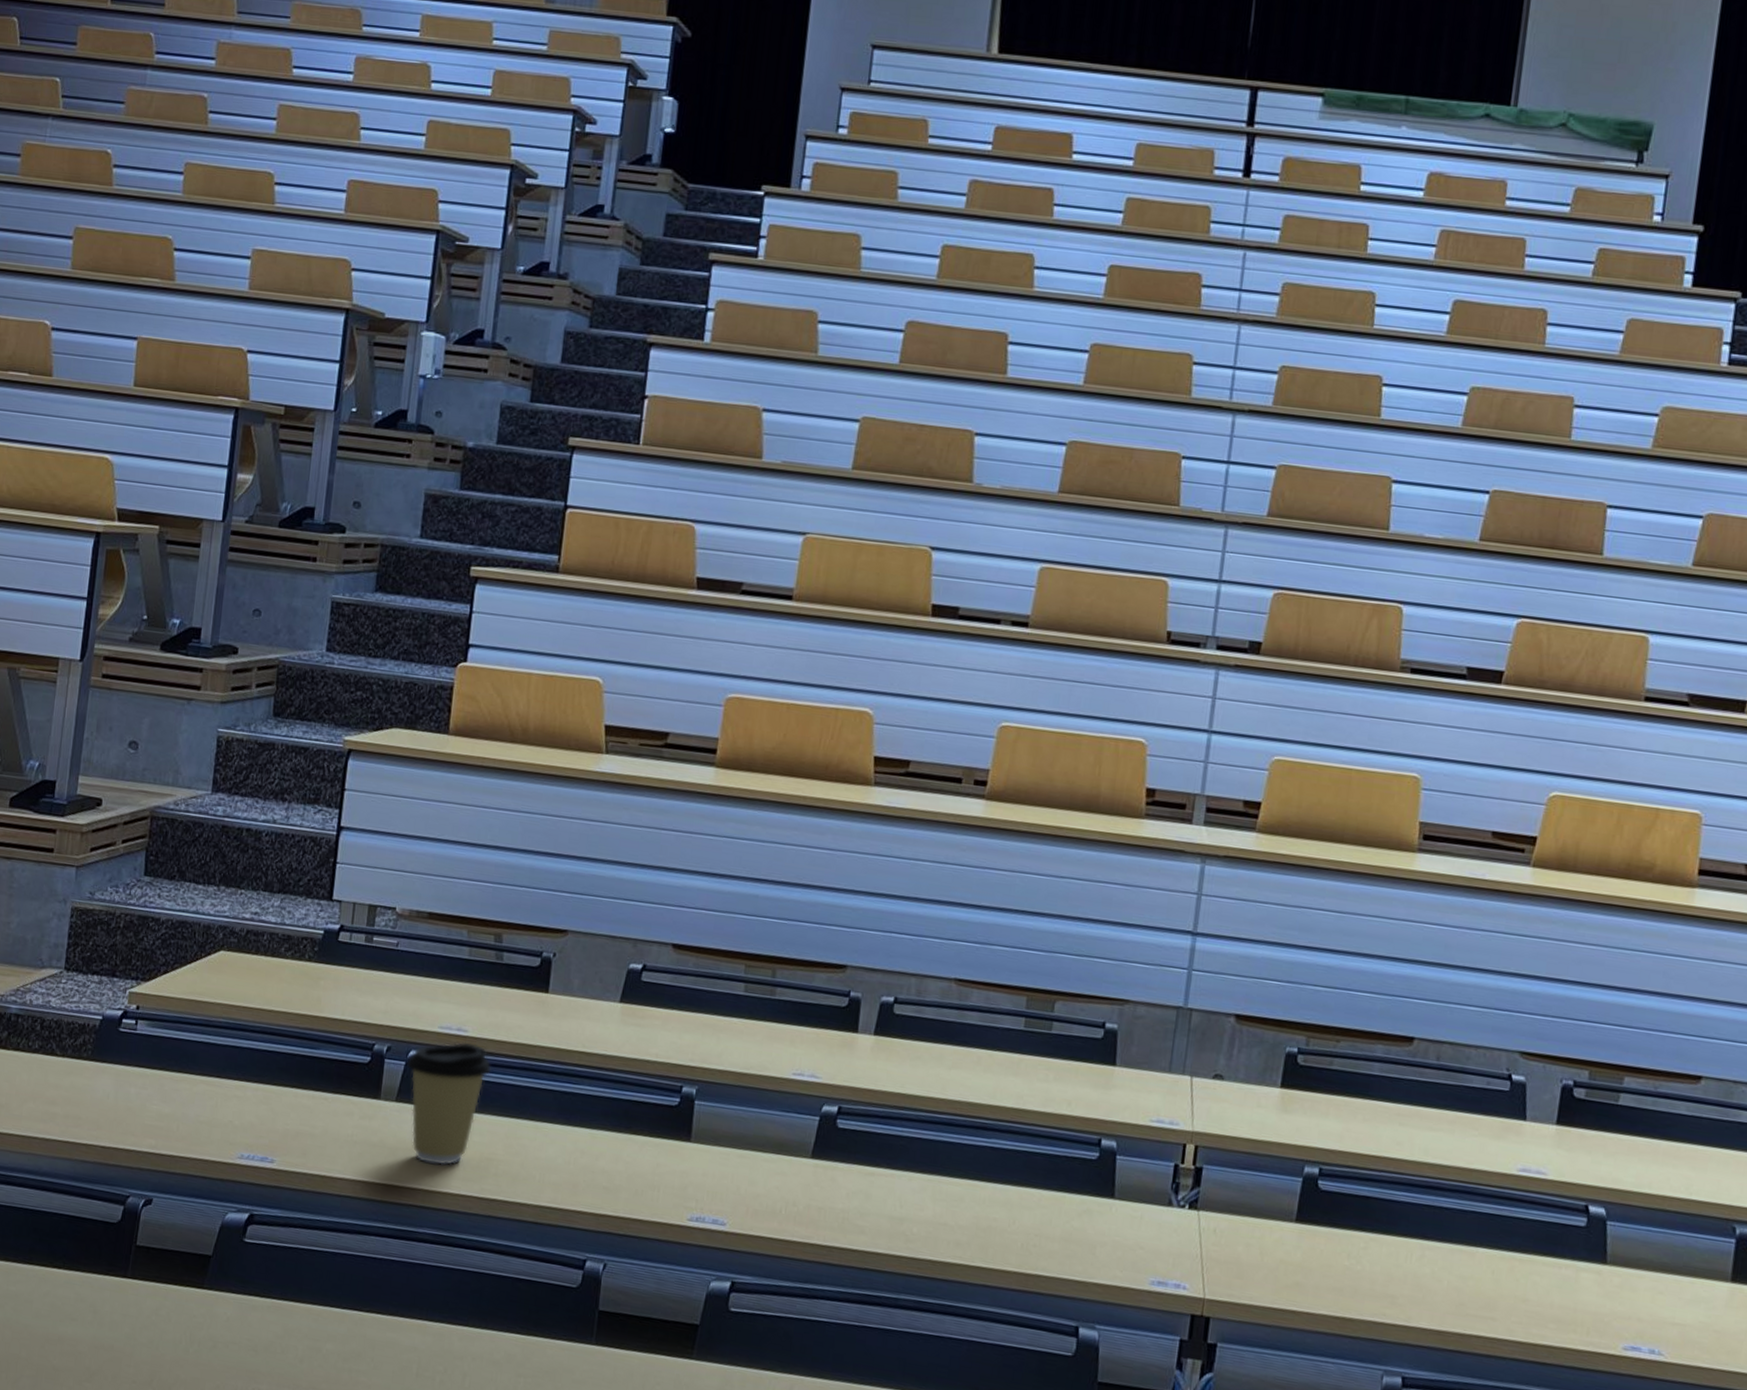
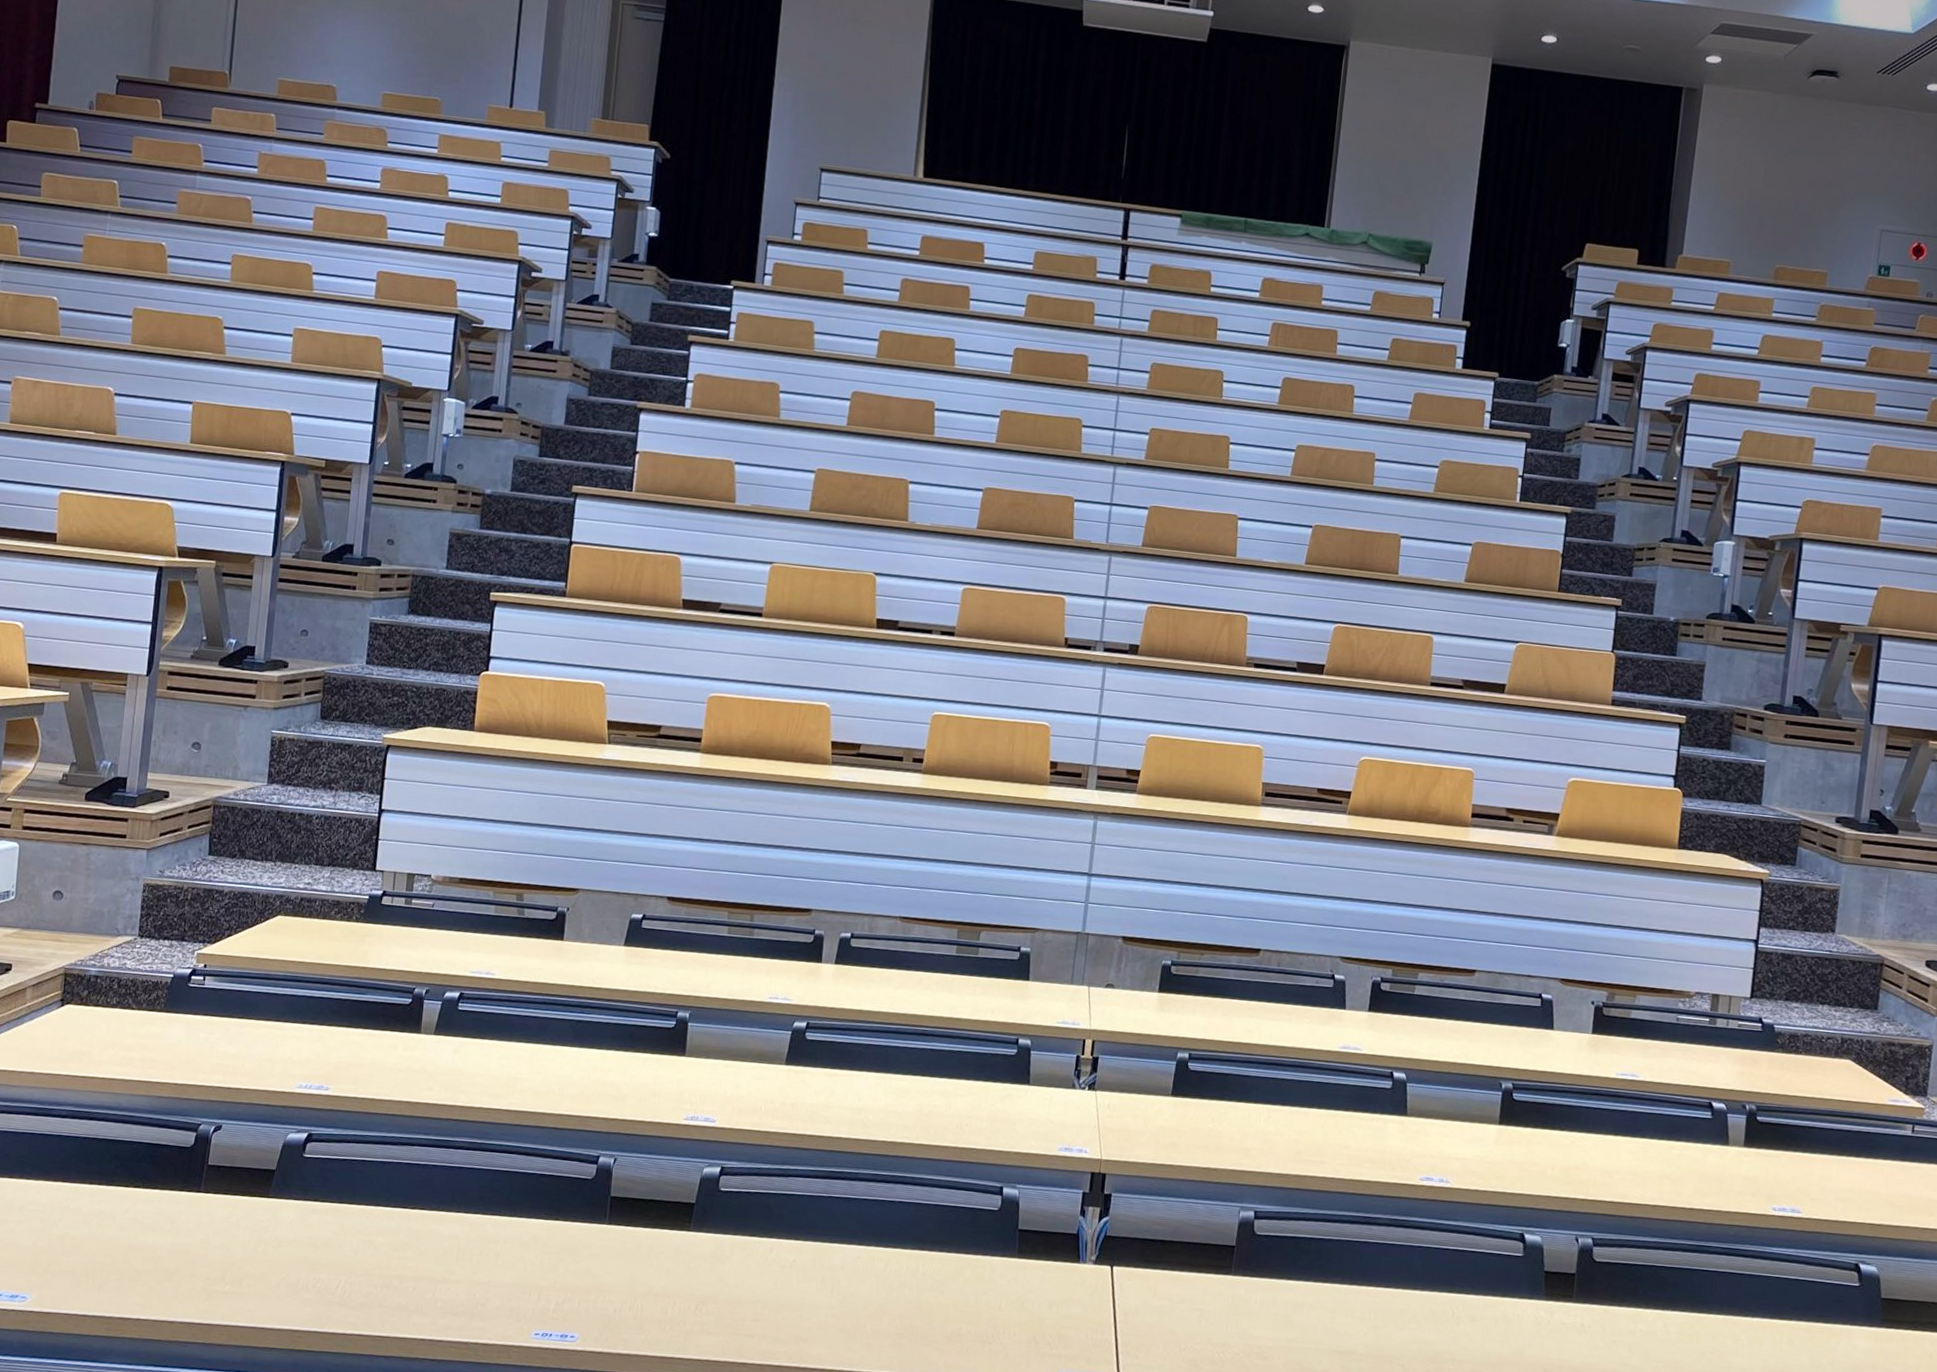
coffee cup: present [406,1042,492,1165] -> none [443,983,517,1085]

